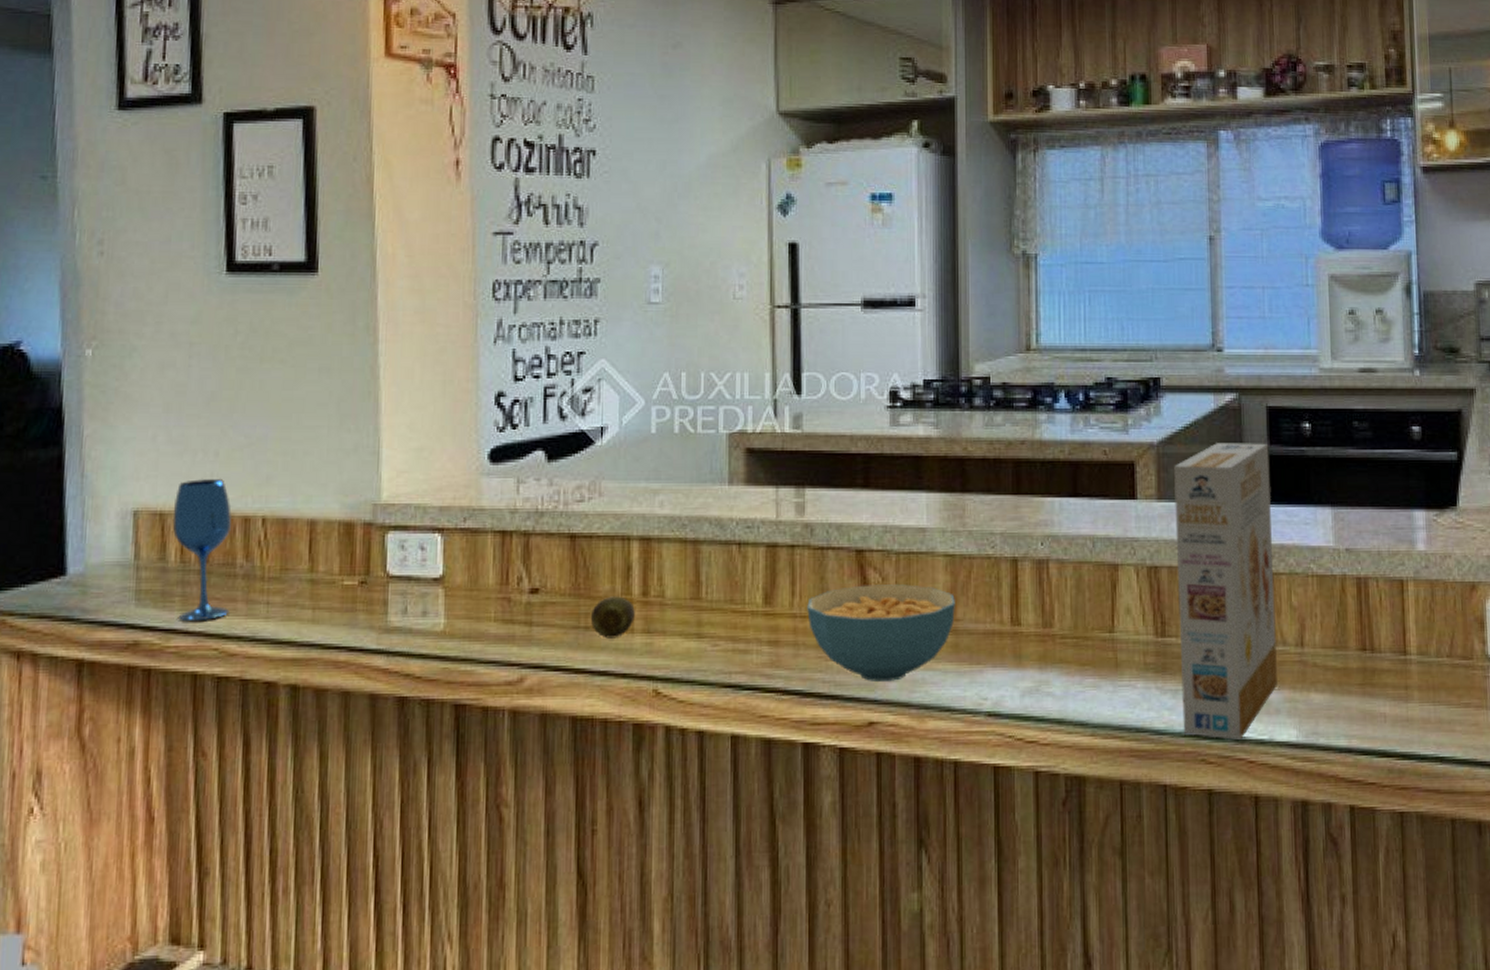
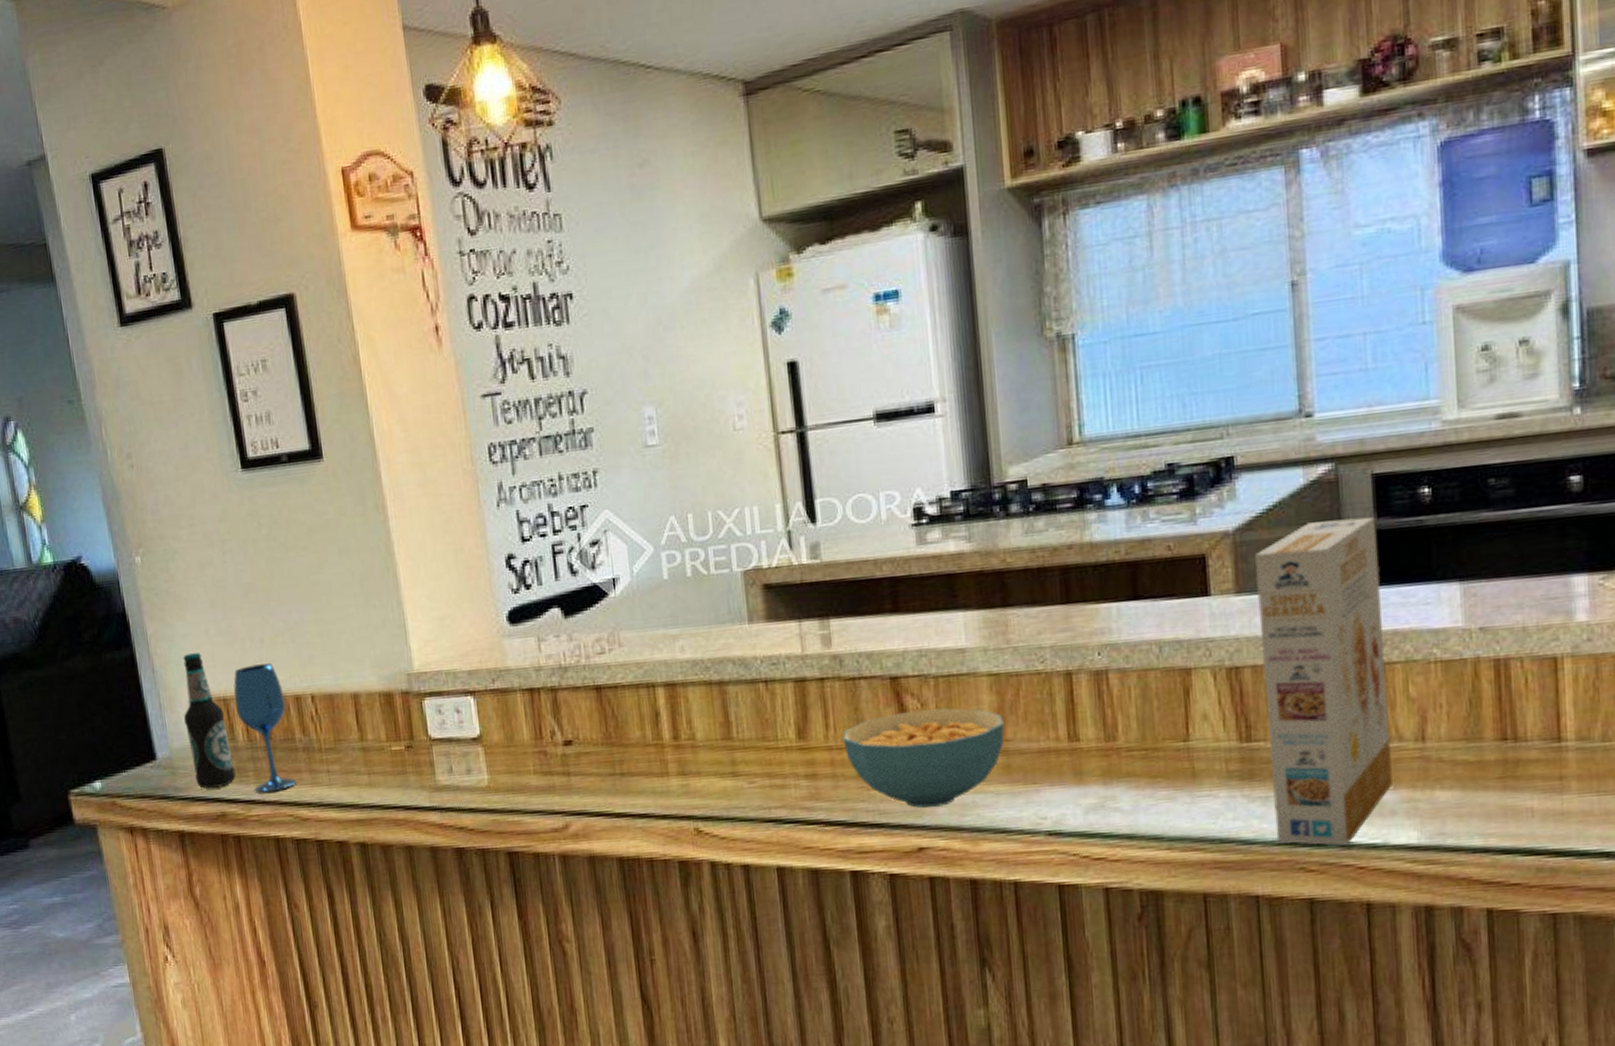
bottle: none [108,459,159,613] -> present [183,652,236,789]
fruit: present [590,596,635,639] -> none [624,742,669,783]

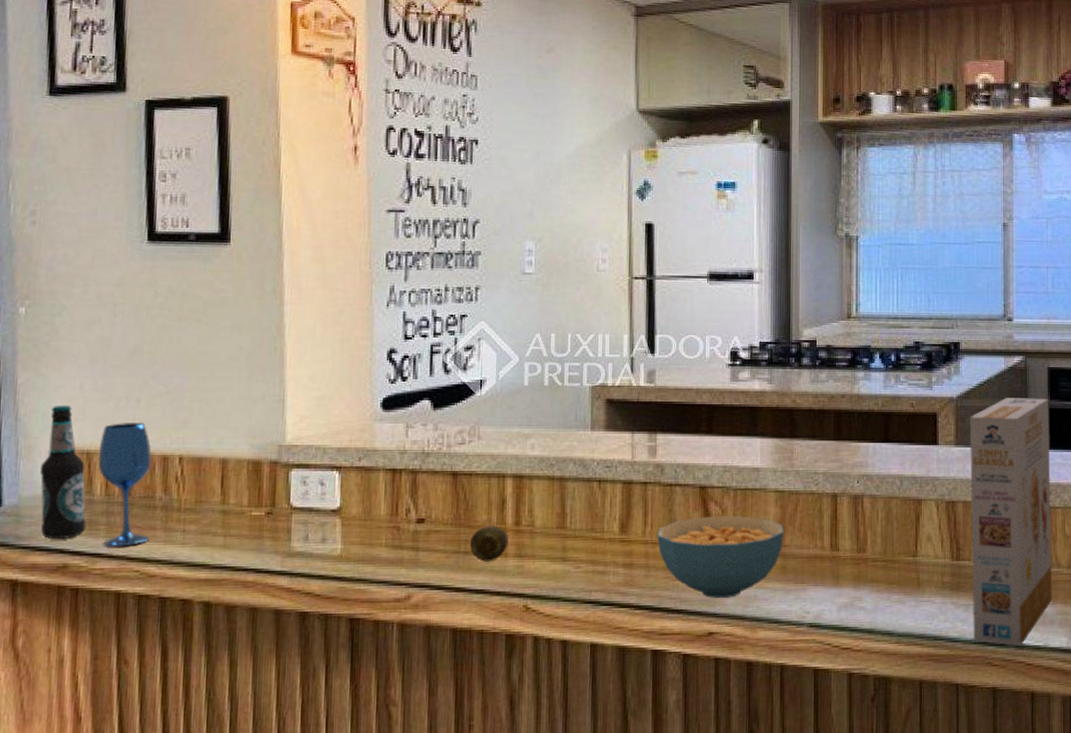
fruit: none [624,742,669,783] -> present [469,525,508,562]

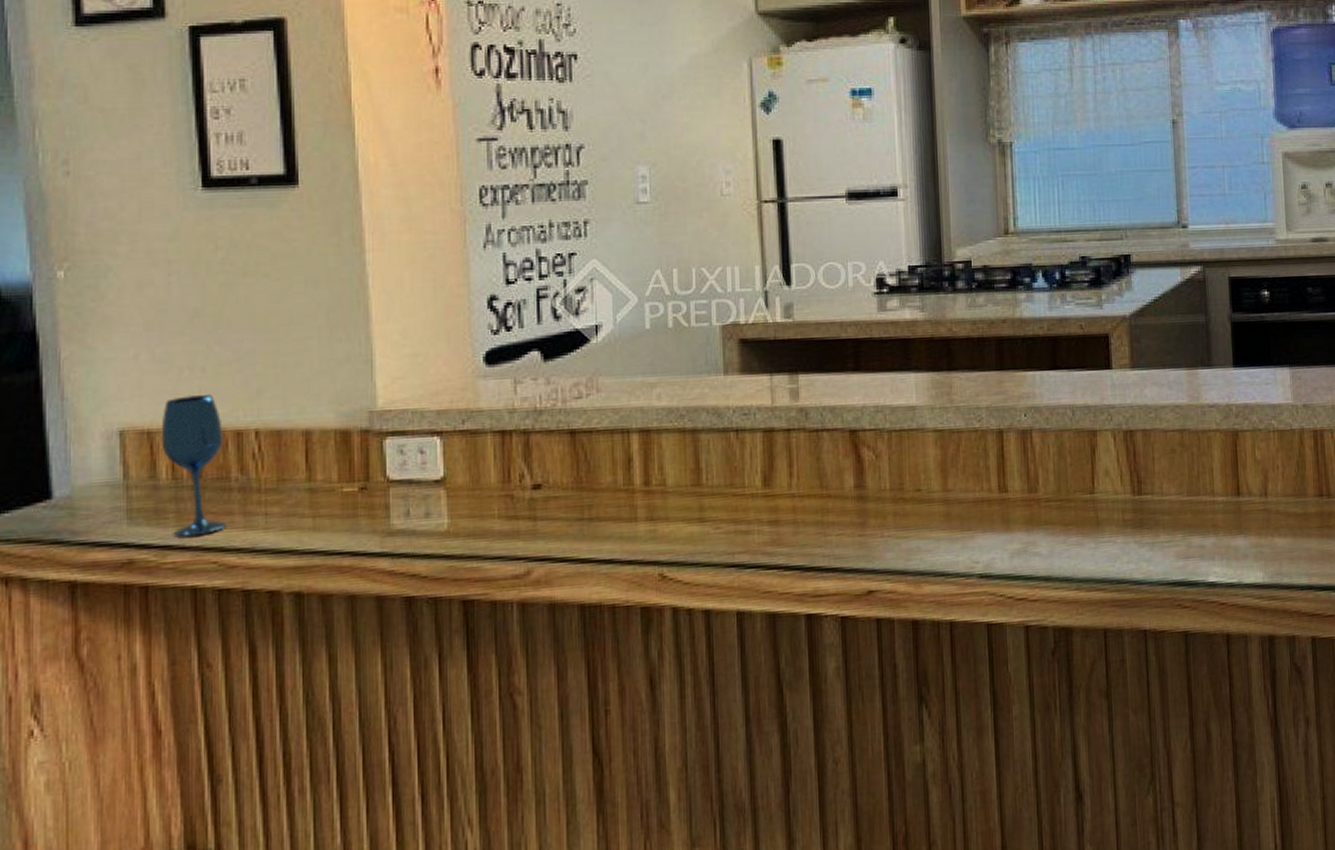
bottle: present [39,405,86,540] -> none [94,379,152,533]
fruit: present [469,525,508,562] -> none [593,487,638,528]
cereal bowl: present [657,516,784,598] -> none [805,460,946,553]
cereal box: present [969,398,1052,646] -> none [1145,311,1244,585]

